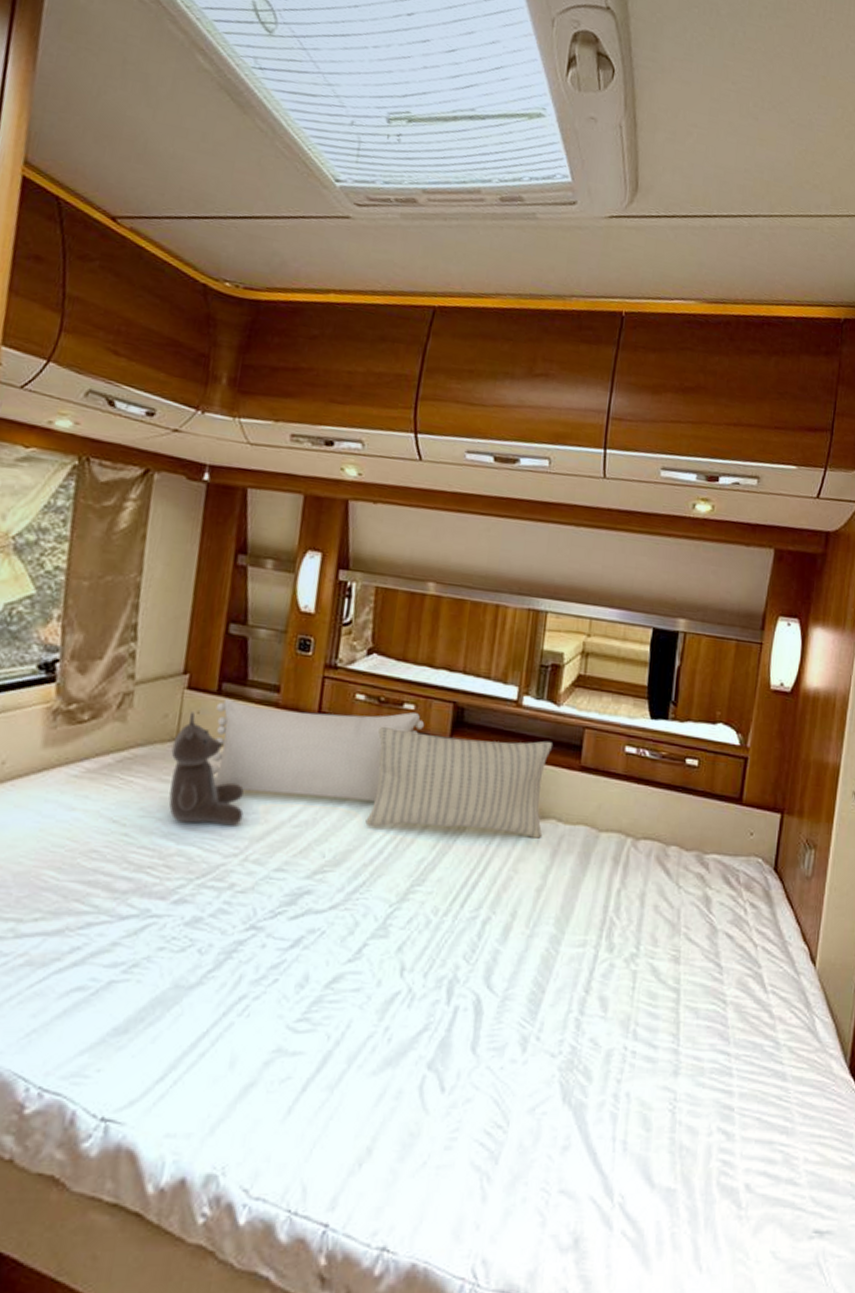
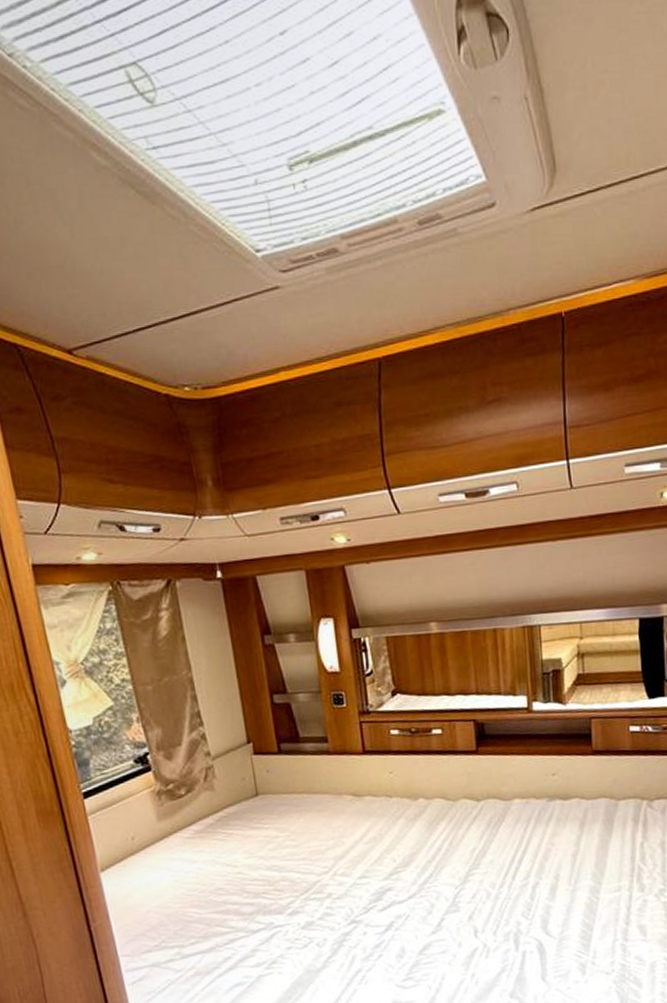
teddy bear: present [168,712,244,825] -> none [254,771,325,857]
pillow: present [211,698,425,801] -> none [280,735,453,824]
pillow: present [365,726,552,839] -> none [416,735,570,832]

